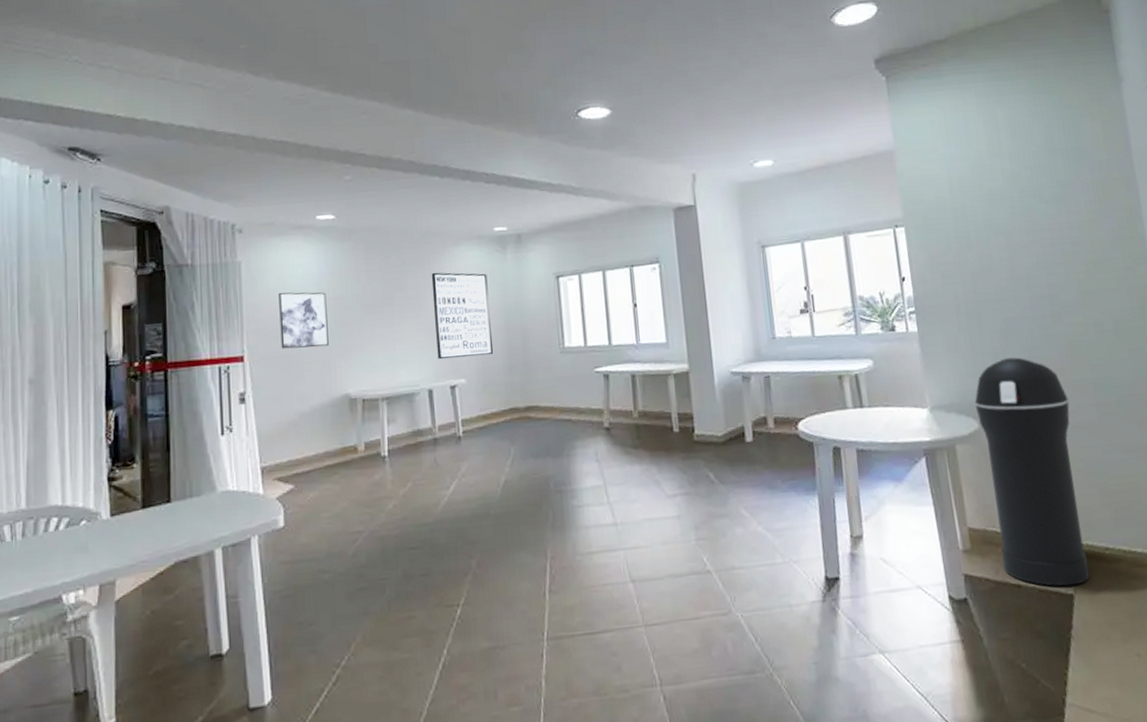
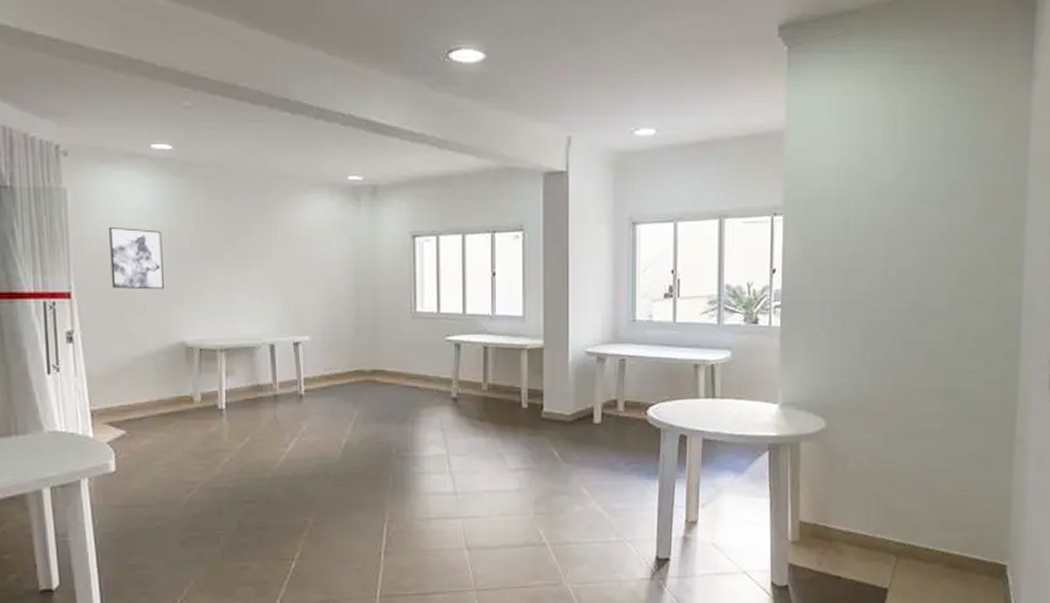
wall art: present [431,272,494,360] -> none [277,219,341,314]
trash can: present [974,357,1090,587] -> none [825,360,917,581]

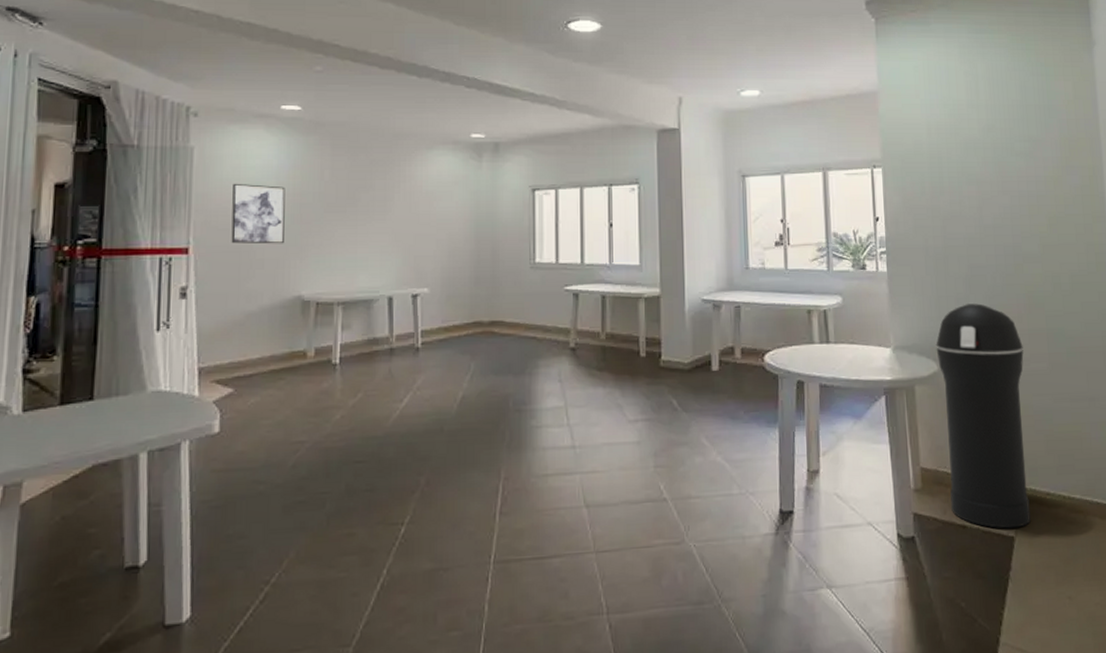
trash can: none [825,360,917,581] -> present [936,303,1031,529]

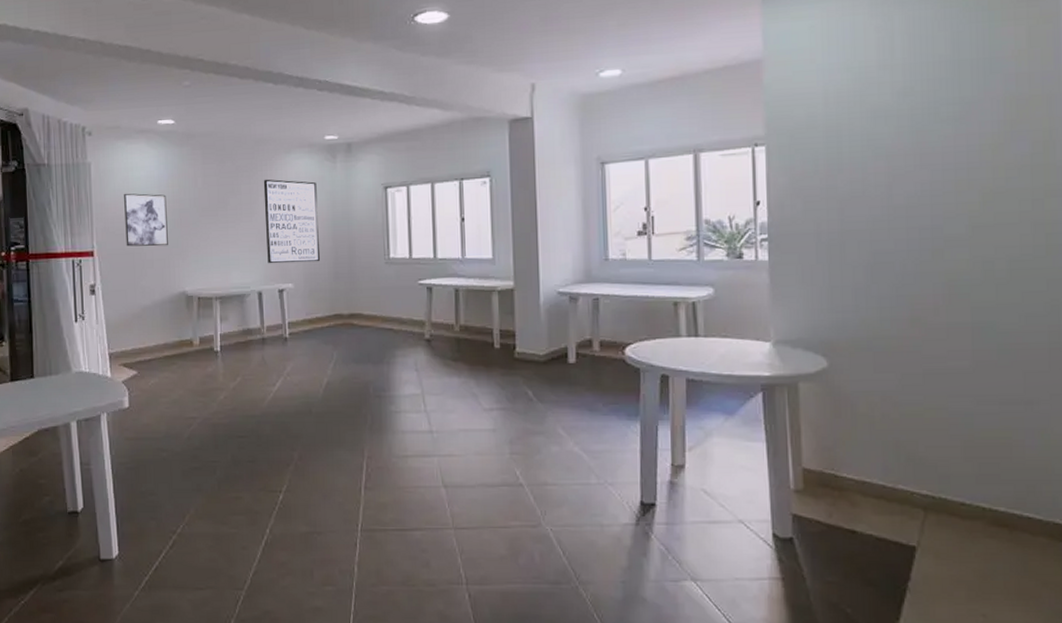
wall art: none [400,175,461,267] -> present [263,179,321,264]
trash can: present [936,303,1031,529] -> none [826,294,939,538]

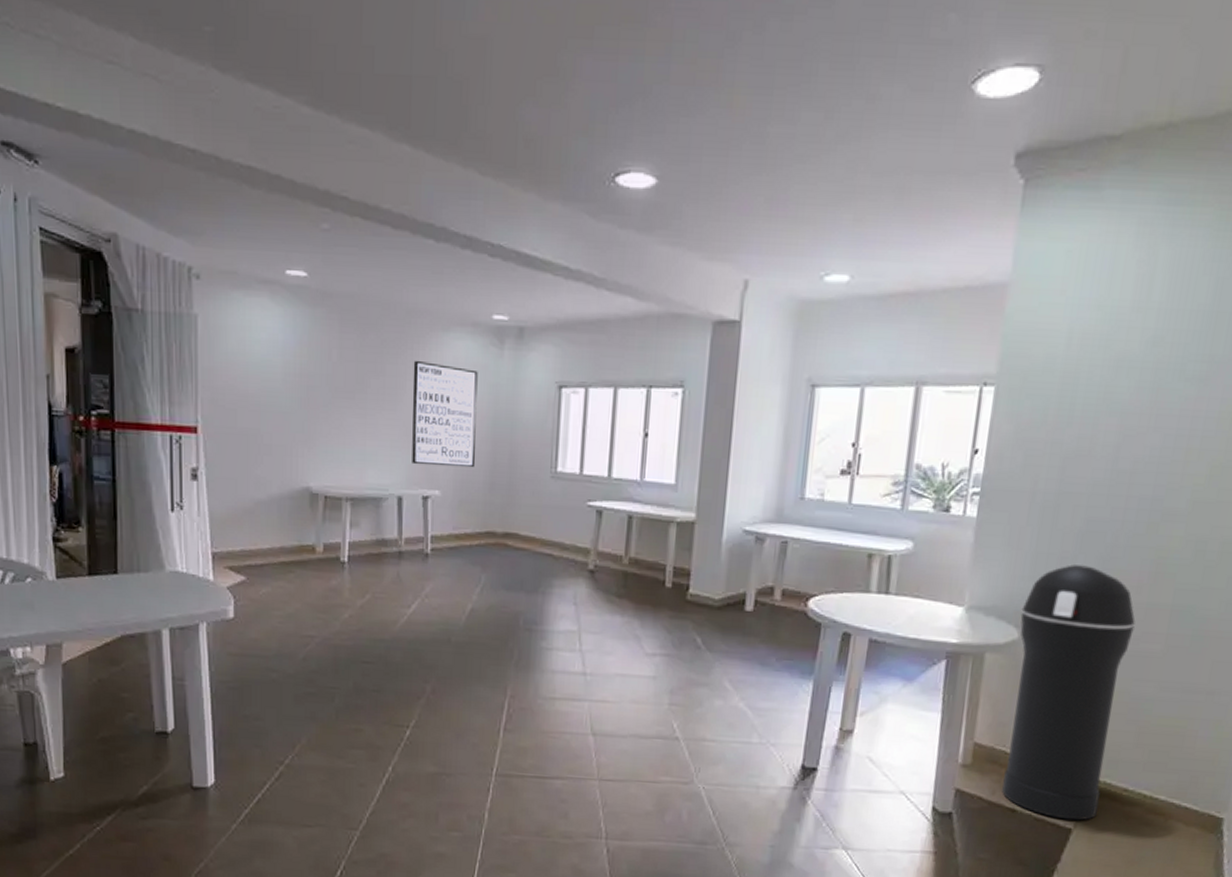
wall art: present [124,193,168,247] -> none [238,358,292,430]
trash can: none [826,294,939,538] -> present [1002,565,1135,821]

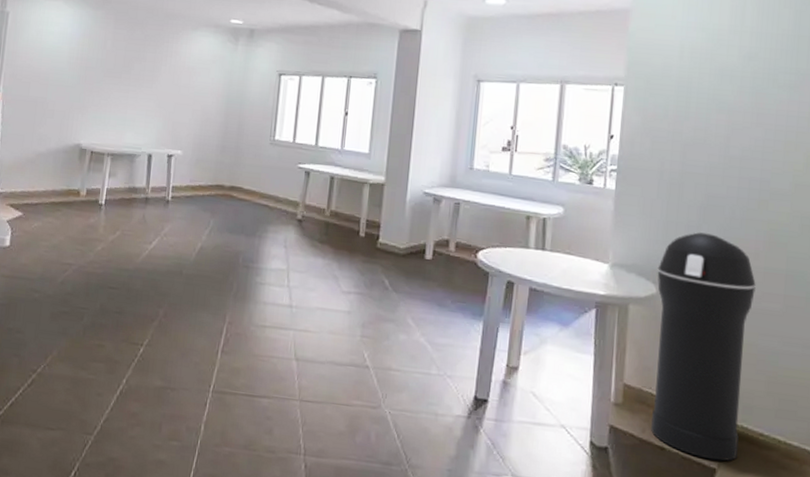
wall art: present [412,360,478,468] -> none [161,50,217,134]

